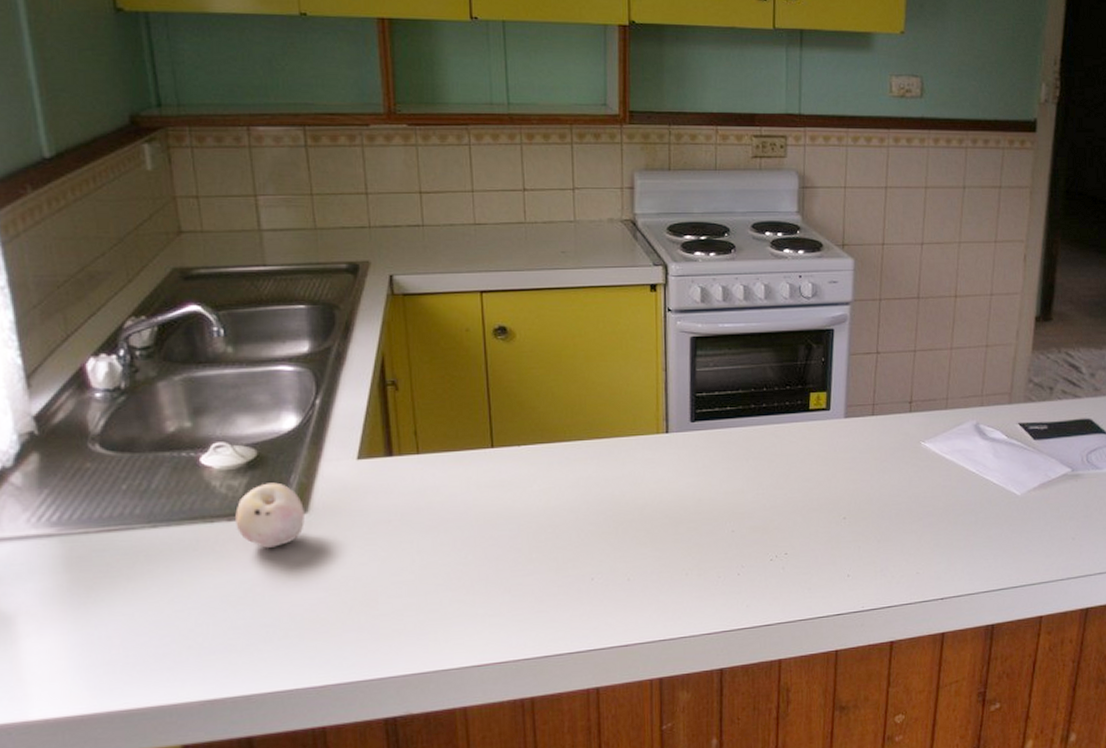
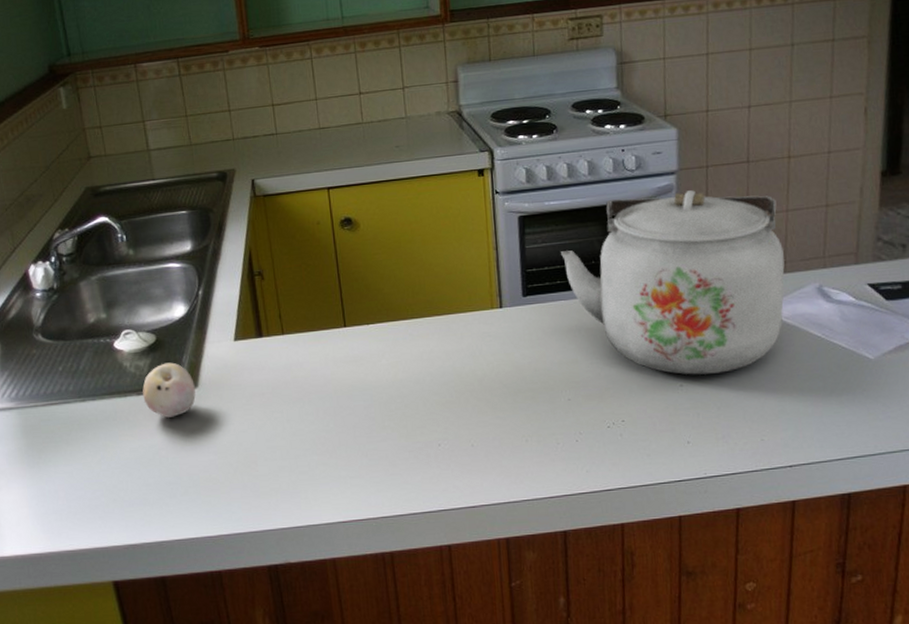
kettle: none [733,322,946,508] -> present [561,190,785,375]

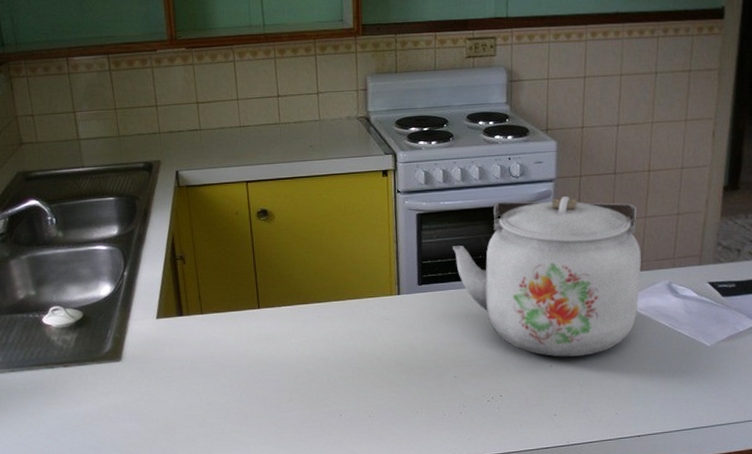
fruit: present [142,362,196,418] -> none [69,337,119,388]

